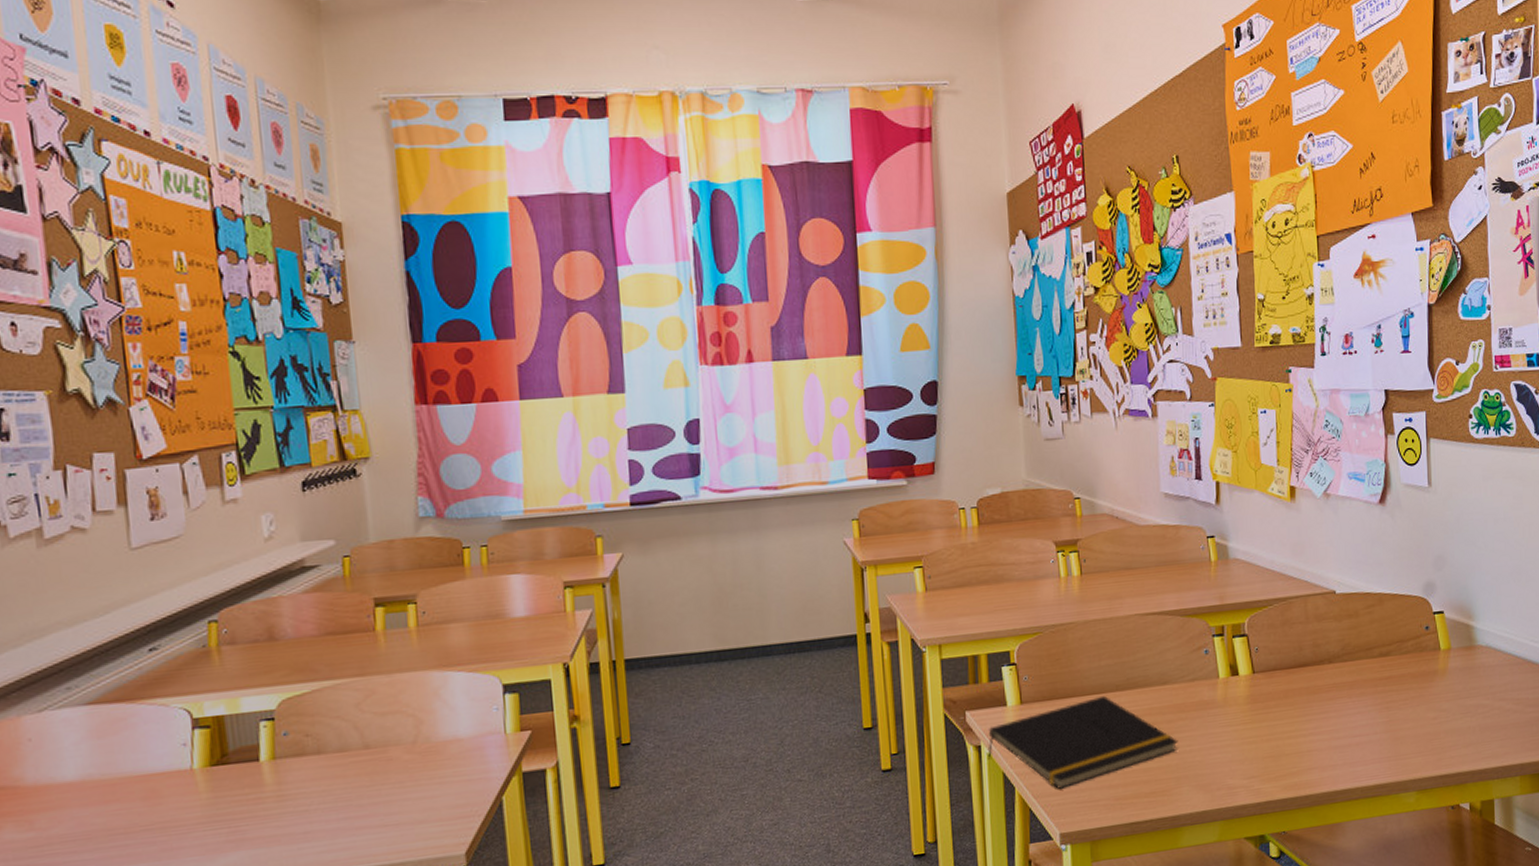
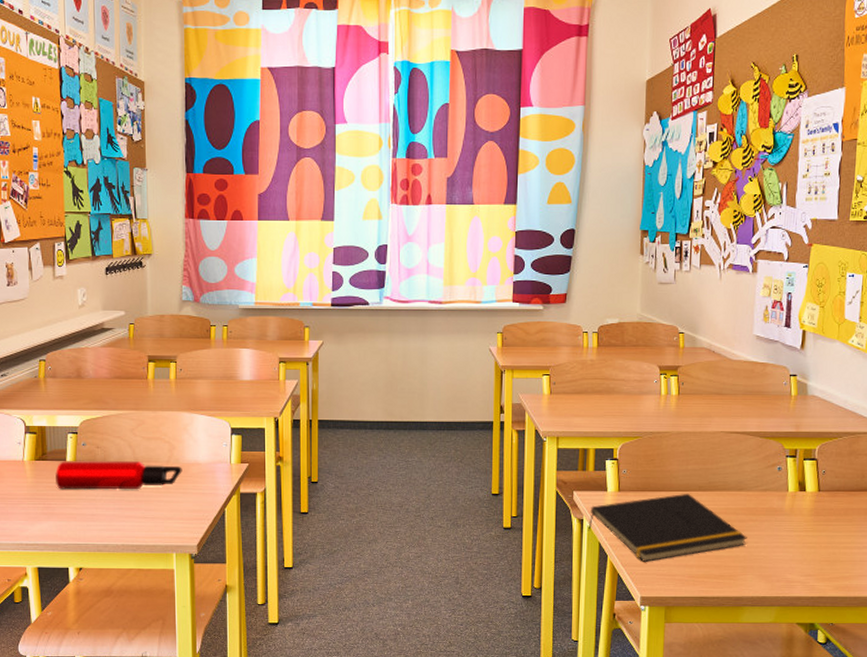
water bottle: none [244,747,436,803] -> present [55,460,182,490]

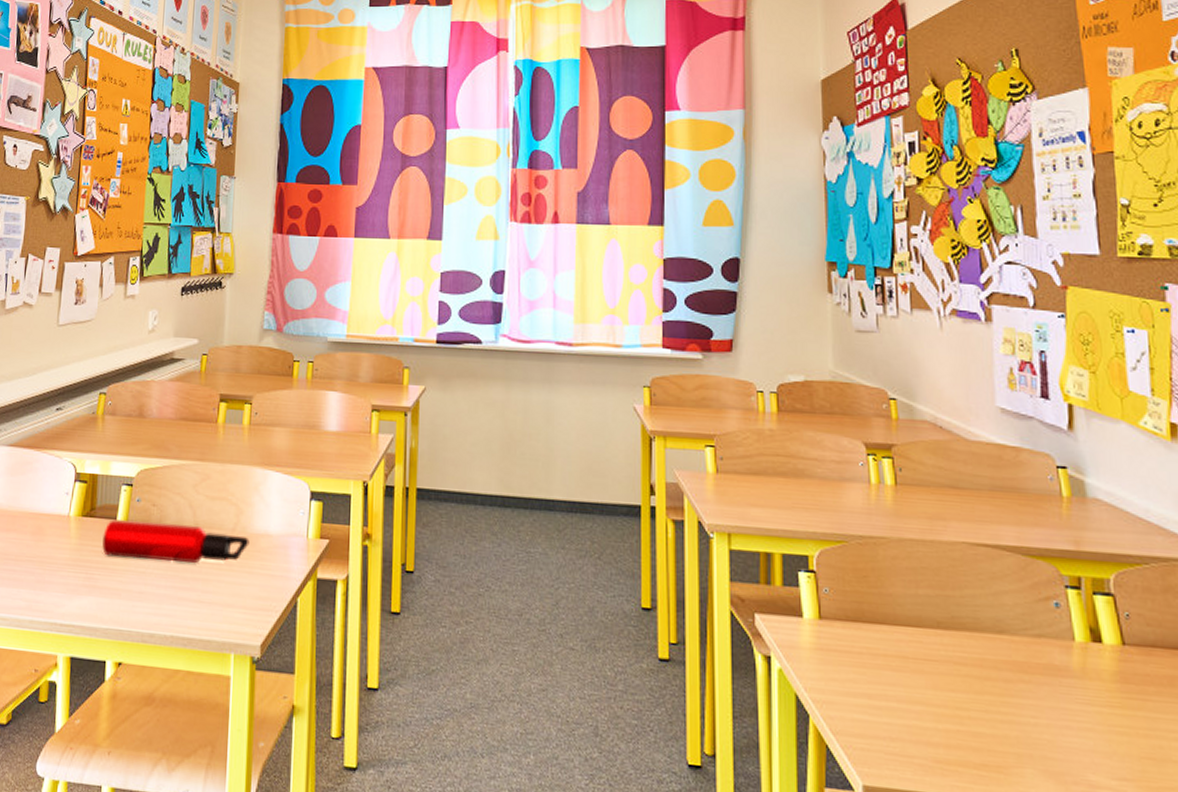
notepad: present [588,493,747,563] -> none [778,630,1019,732]

